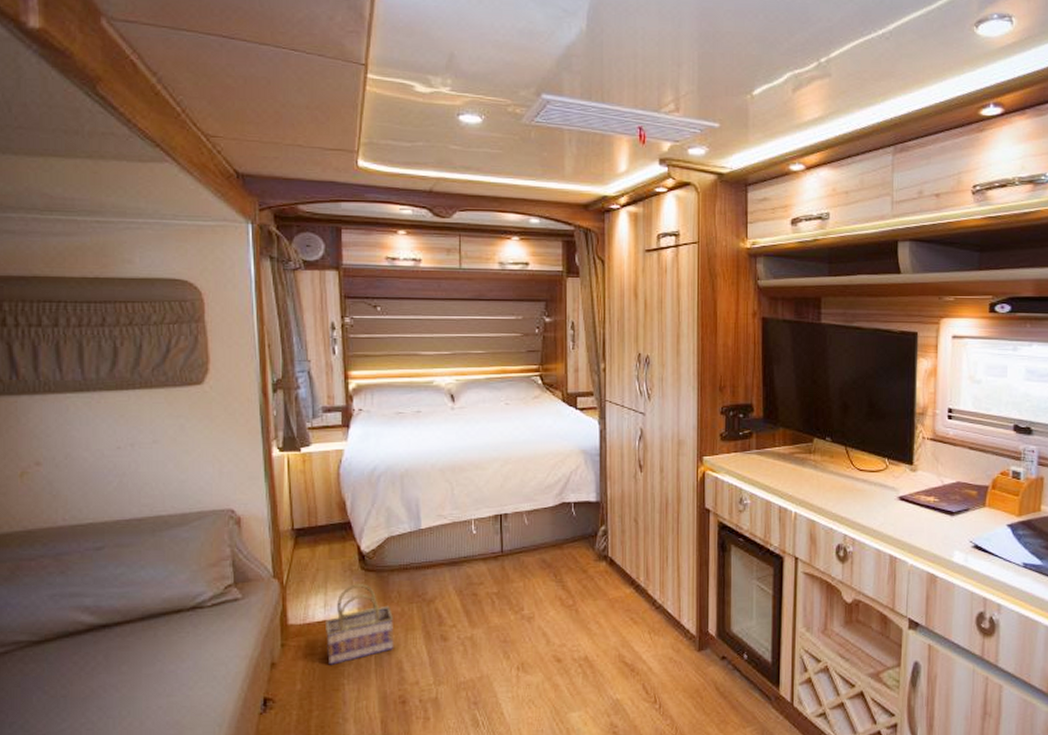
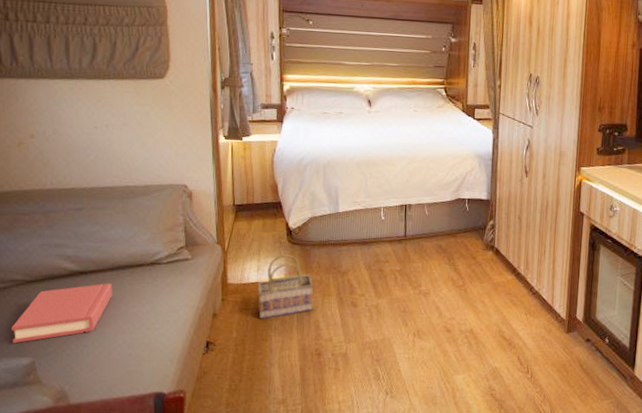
hardback book: none [15,636,143,721] -> present [12,283,112,344]

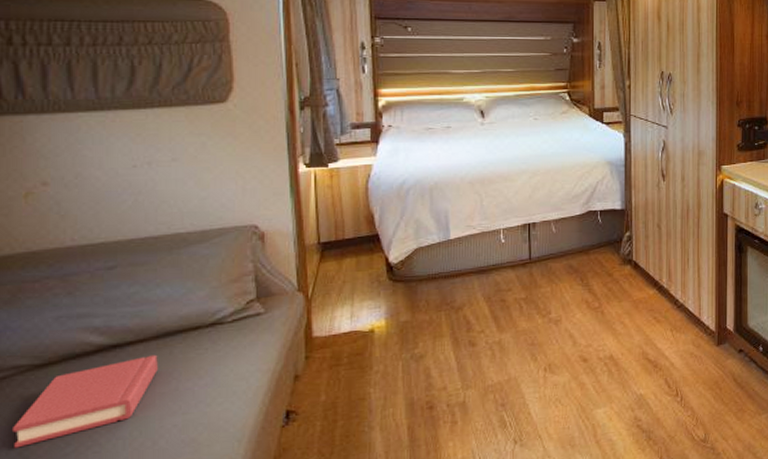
basket: present [257,254,314,319] -> none [350,294,422,375]

